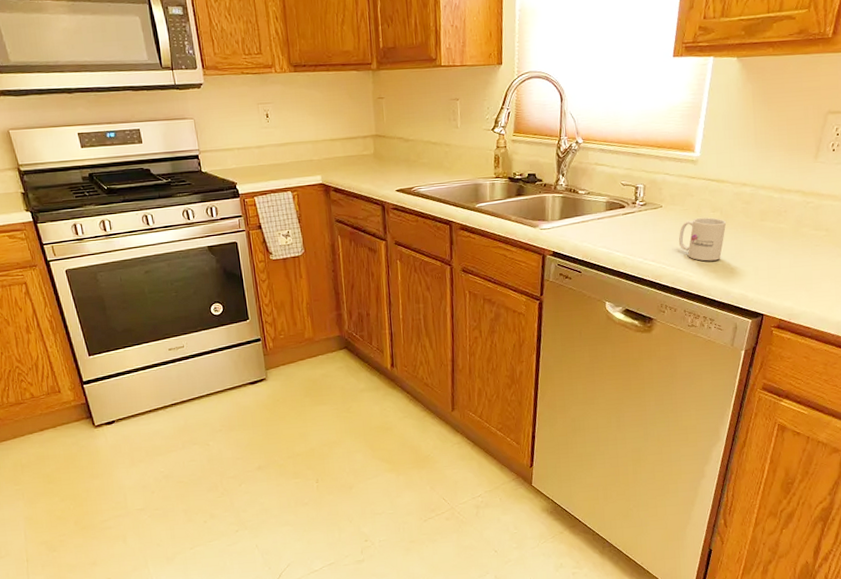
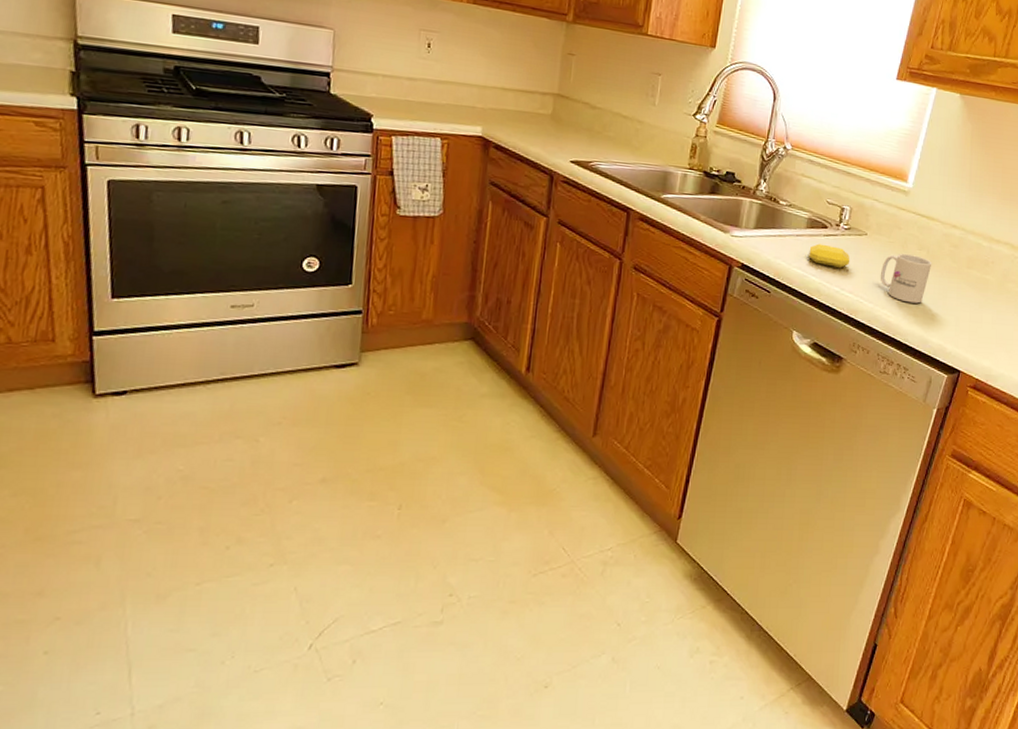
soap bar: none [611,222,650,241] -> present [809,243,850,268]

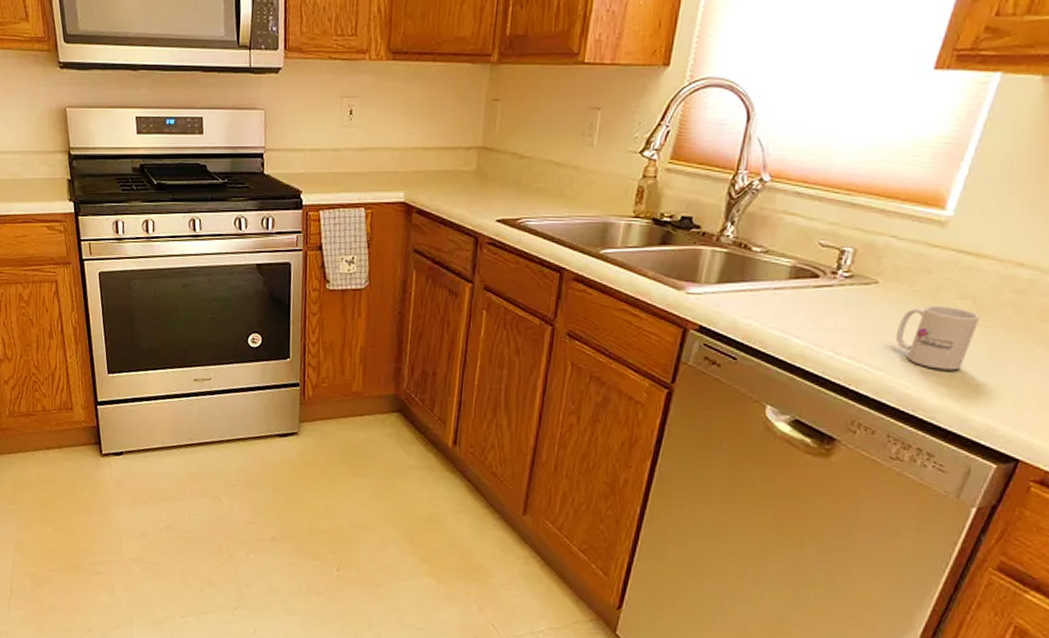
soap bar: present [809,243,850,268] -> none [791,297,852,327]

